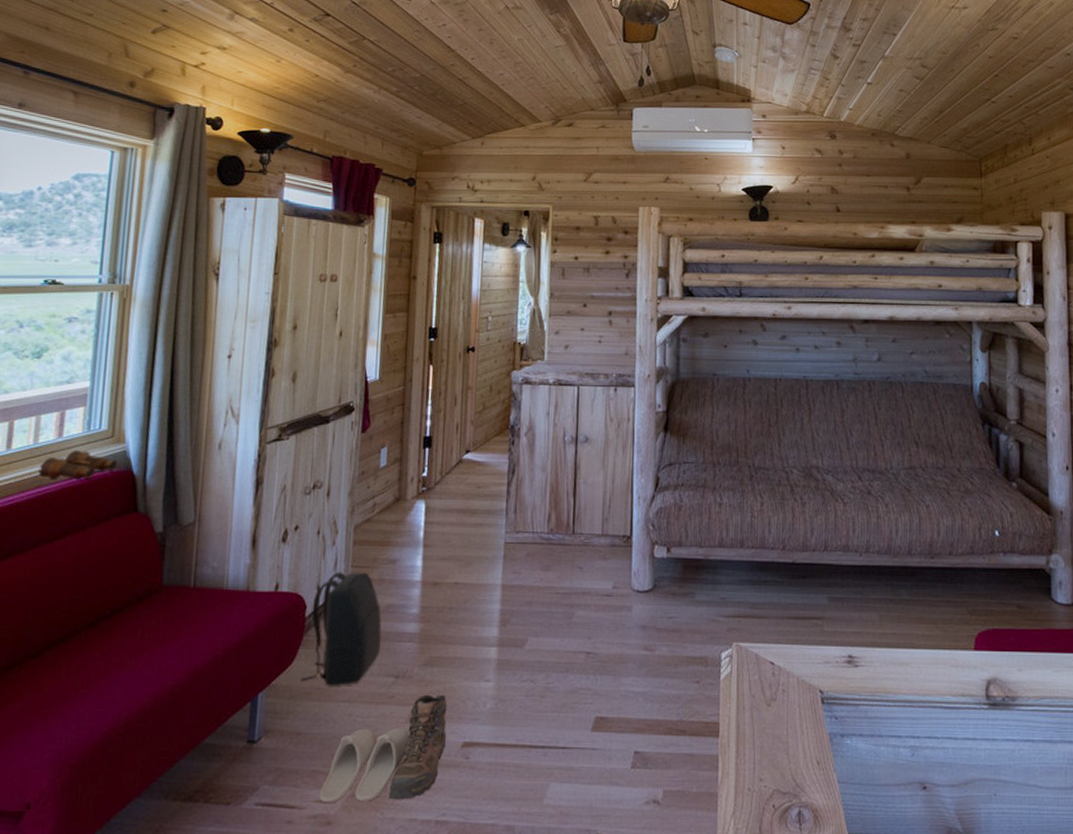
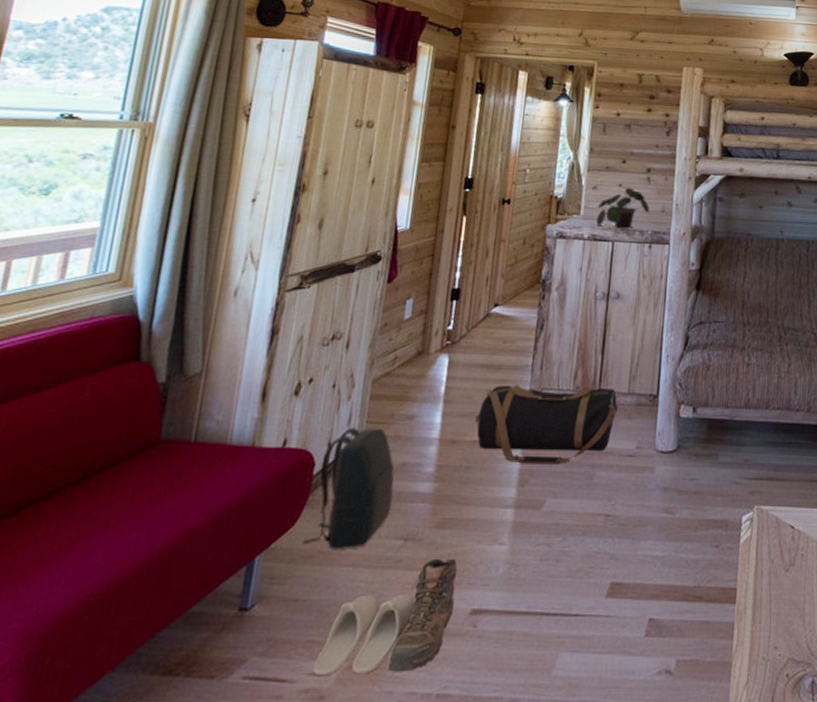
binoculars: present [38,449,118,479] -> none [34,293,123,325]
duffel bag: none [455,528,593,605] -> present [475,384,618,465]
potted plant: none [560,331,613,373] -> present [596,187,650,229]

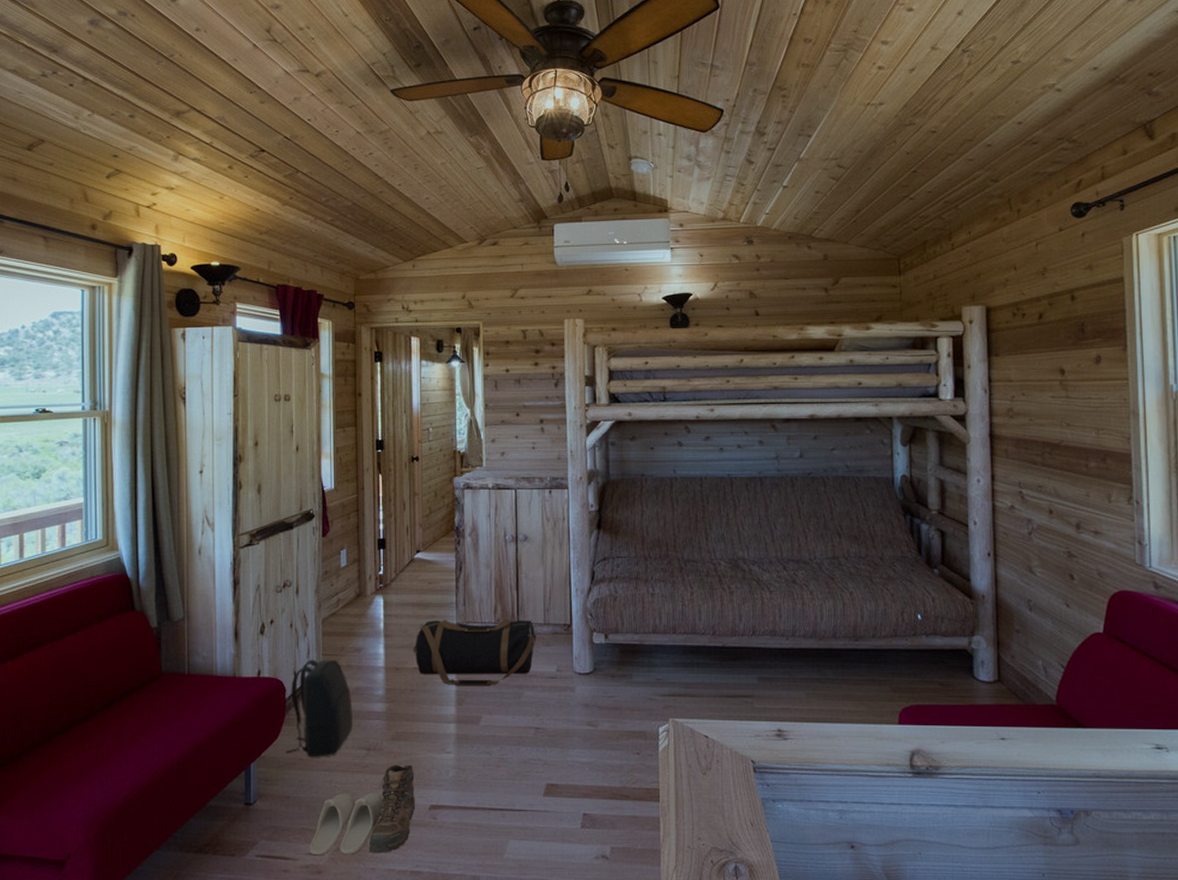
potted plant: present [596,187,650,229] -> none [497,438,546,477]

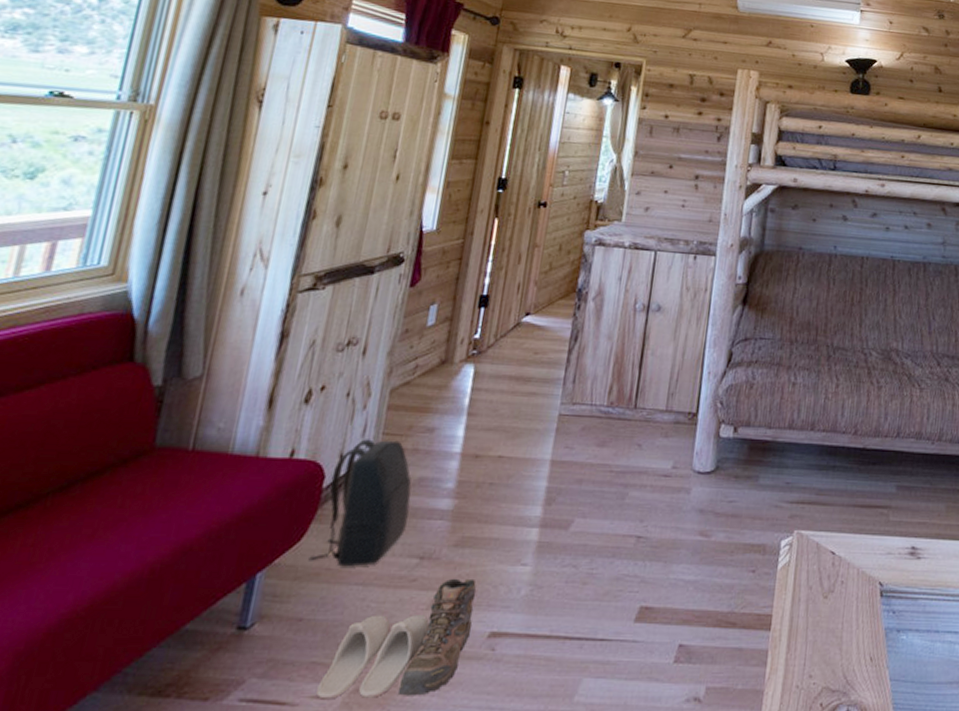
duffel bag: present [413,619,536,686] -> none [501,398,655,483]

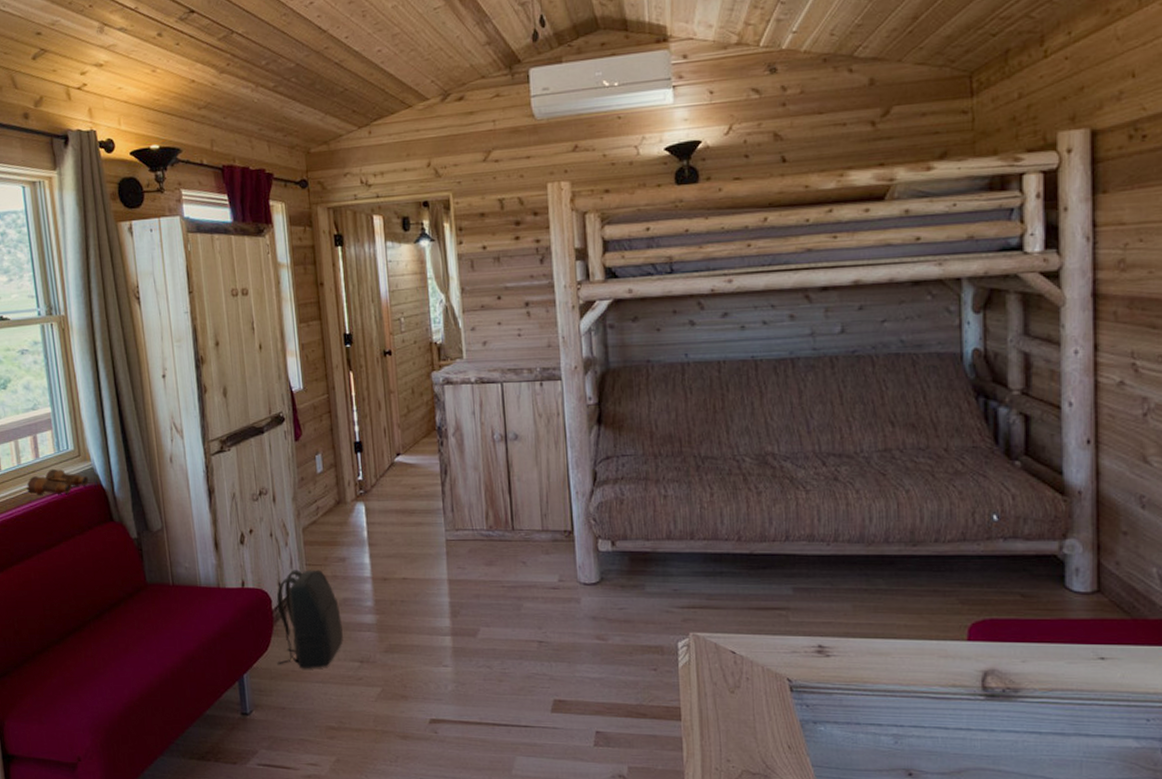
binoculars: none [15,286,116,321] -> present [26,468,89,495]
slippers: present [316,615,430,700] -> none [309,705,381,766]
hiking boot: present [397,578,477,696] -> none [369,677,415,766]

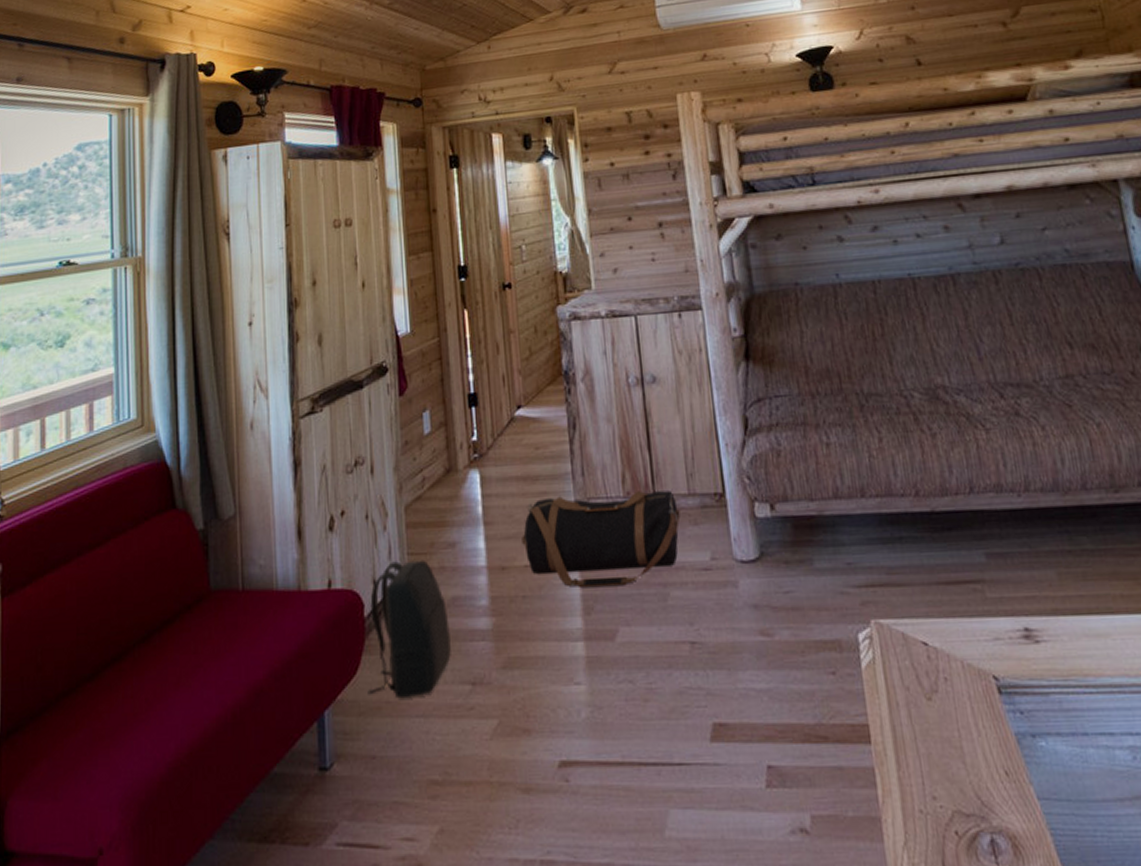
binoculars: present [26,468,89,495] -> none [74,443,150,478]
duffel bag: none [400,526,535,597] -> present [522,490,681,588]

